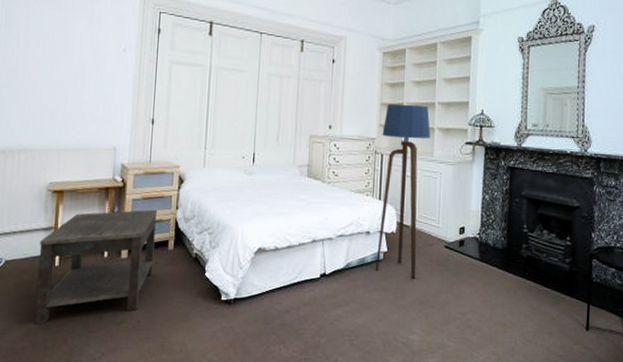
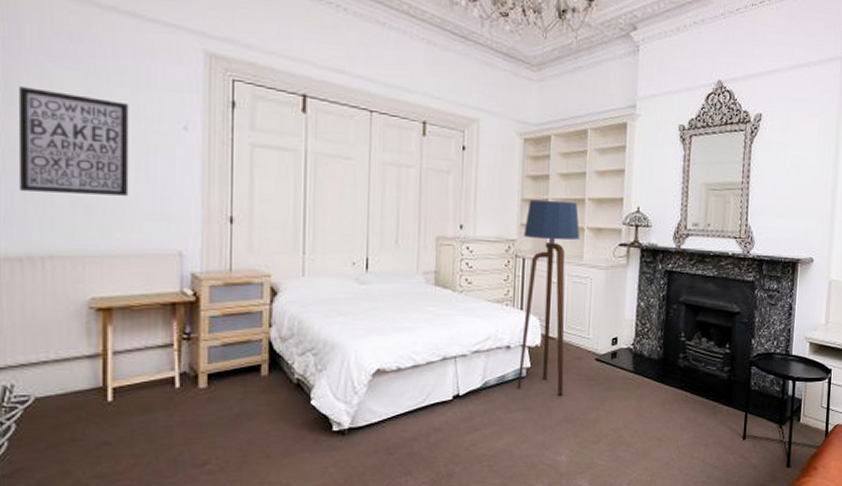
wall art: none [8,23,86,103] -> present [18,87,129,196]
side table: present [34,209,158,324] -> none [84,327,245,473]

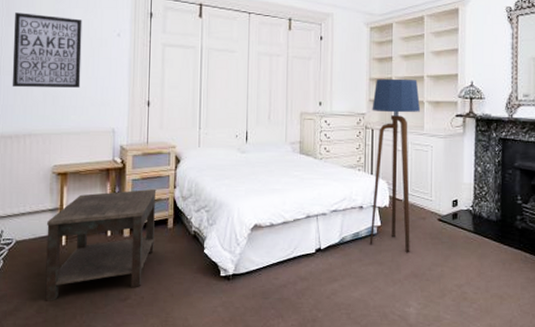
side table: none [84,327,245,473] -> present [45,188,157,301]

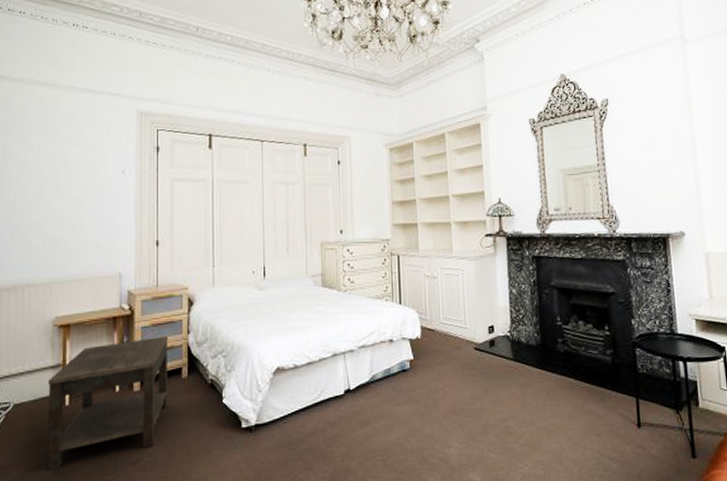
wall art: present [12,12,82,88] -> none [8,154,84,234]
floor lamp: present [369,78,421,253] -> none [396,199,448,388]

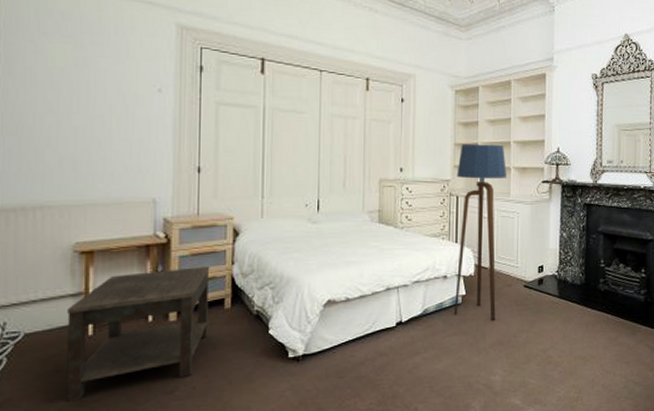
floor lamp: none [396,199,448,388] -> present [454,143,507,321]

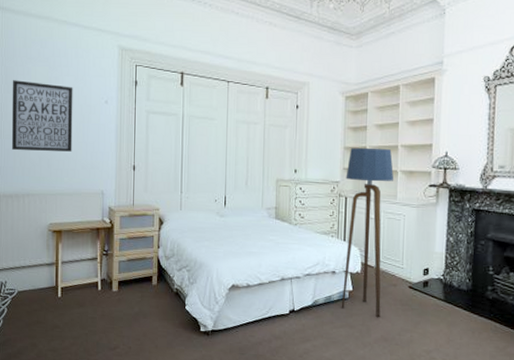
wall art: none [14,59,111,151] -> present [11,80,73,152]
side table: present [66,265,210,402] -> none [44,248,142,347]

